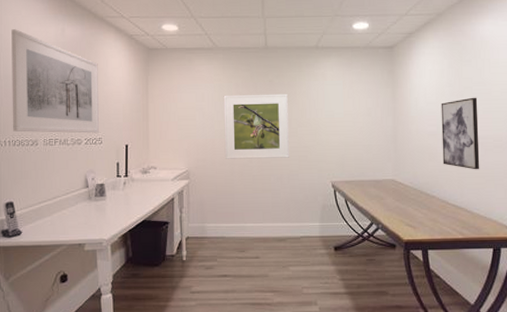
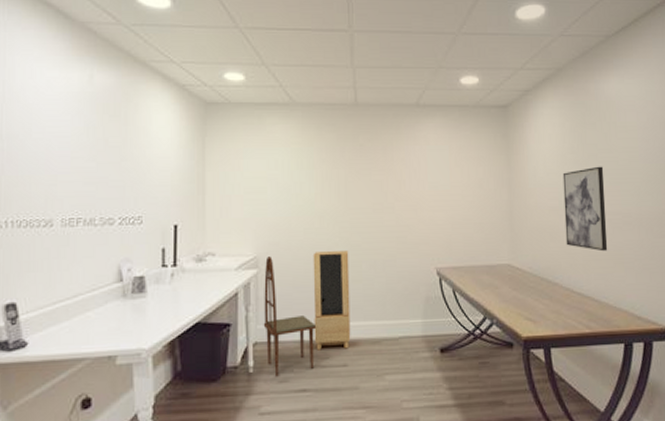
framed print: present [11,29,100,133] -> none [17,74,140,211]
chair: none [193,170,235,264] -> present [263,256,317,377]
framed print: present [223,93,289,159] -> none [302,160,385,242]
storage cabinet: none [232,167,262,245] -> present [313,251,351,351]

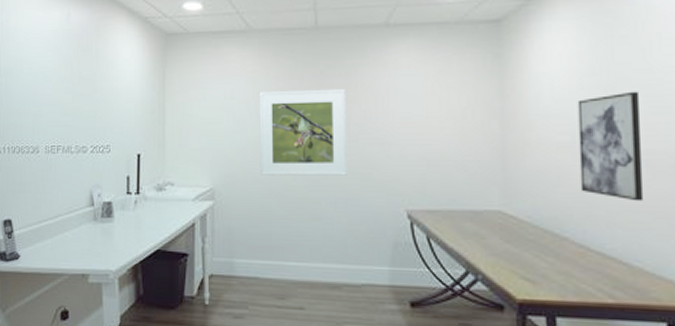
chair: present [263,256,317,377] -> none [219,189,272,312]
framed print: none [302,160,385,242] -> present [259,88,347,176]
storage cabinet: present [313,251,351,351] -> none [269,186,308,291]

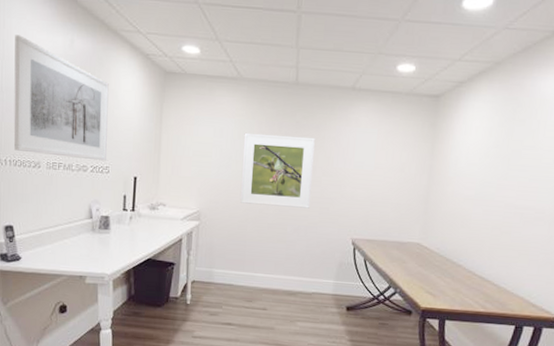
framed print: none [12,16,108,139] -> present [14,35,109,161]
wall art: present [577,91,644,202] -> none [475,162,526,242]

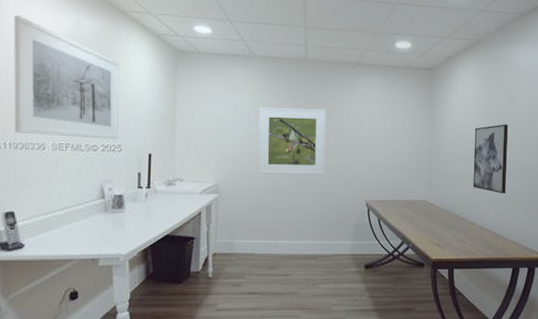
wall art: none [475,162,526,242] -> present [473,124,509,194]

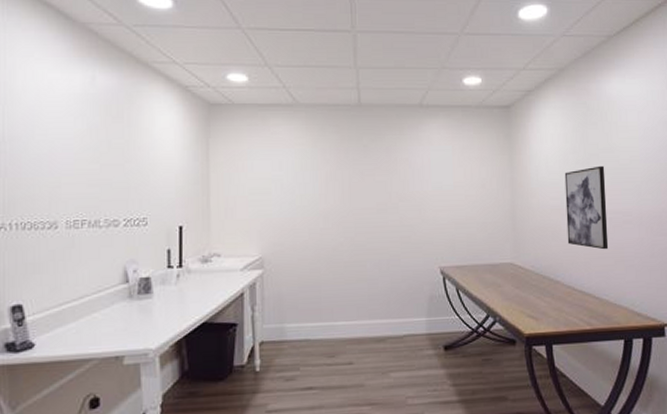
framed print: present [14,15,119,140] -> none [20,75,144,212]
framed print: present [258,106,326,175] -> none [306,161,389,242]

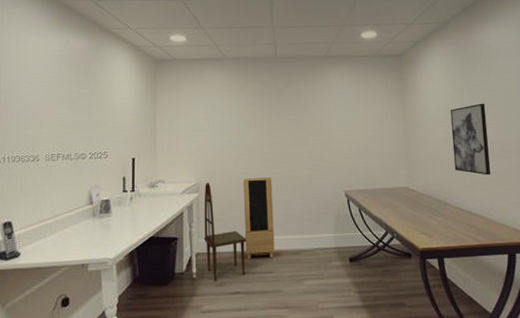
chair: none [269,257,322,375] -> present [203,183,247,282]
storage cabinet: none [317,251,356,349] -> present [243,177,275,260]

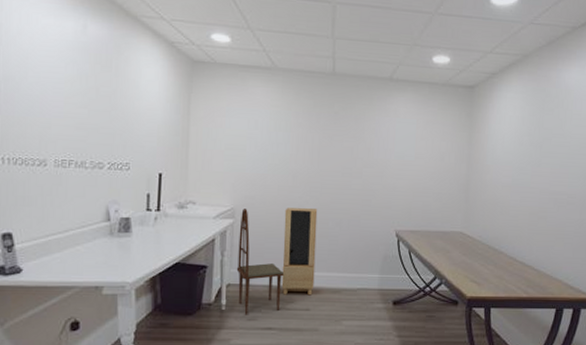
wall art: present [450,103,491,176] -> none [514,149,556,227]

